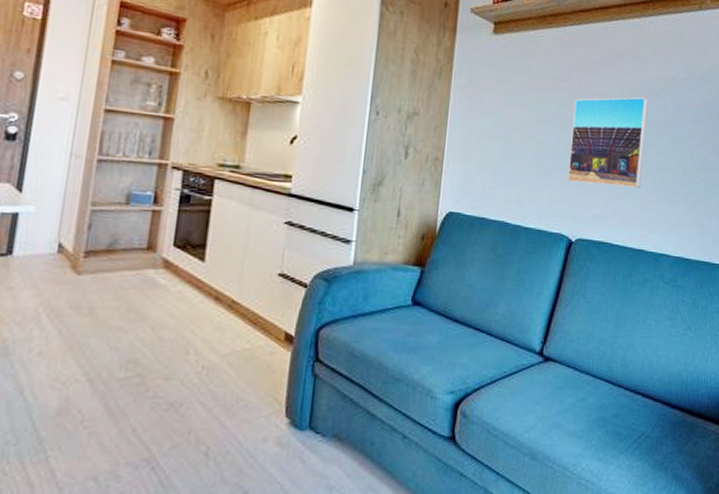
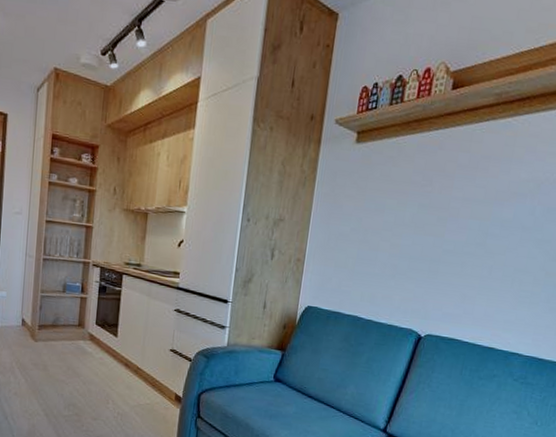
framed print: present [566,96,649,189] -> none [420,199,514,290]

